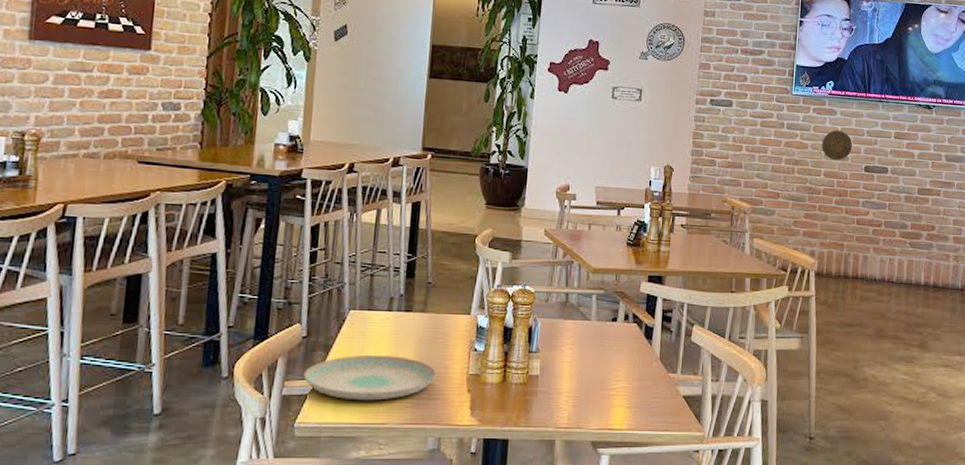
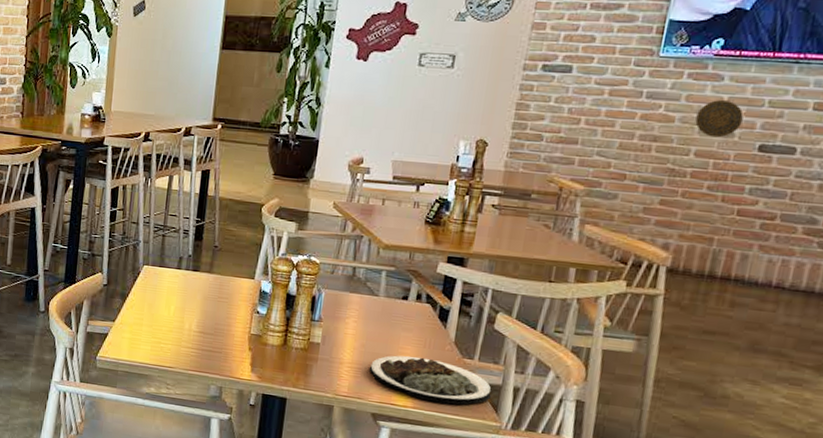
plate: present [303,354,436,401] -> none [104,305,220,348]
plate: none [586,377,694,421] -> present [369,355,491,405]

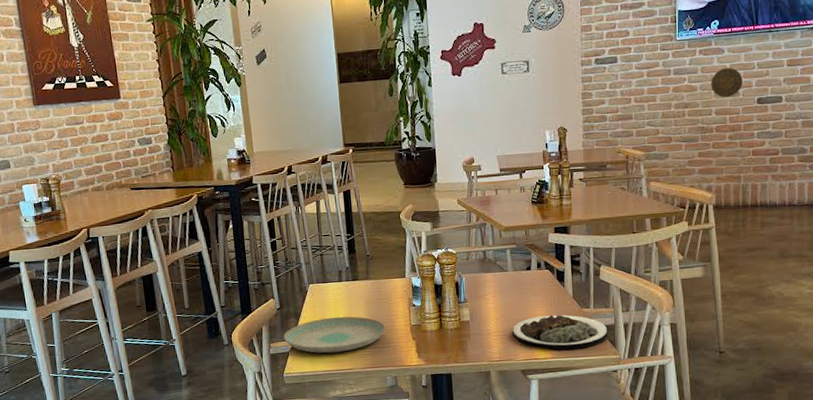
plate: none [104,305,220,348] -> present [283,316,385,354]

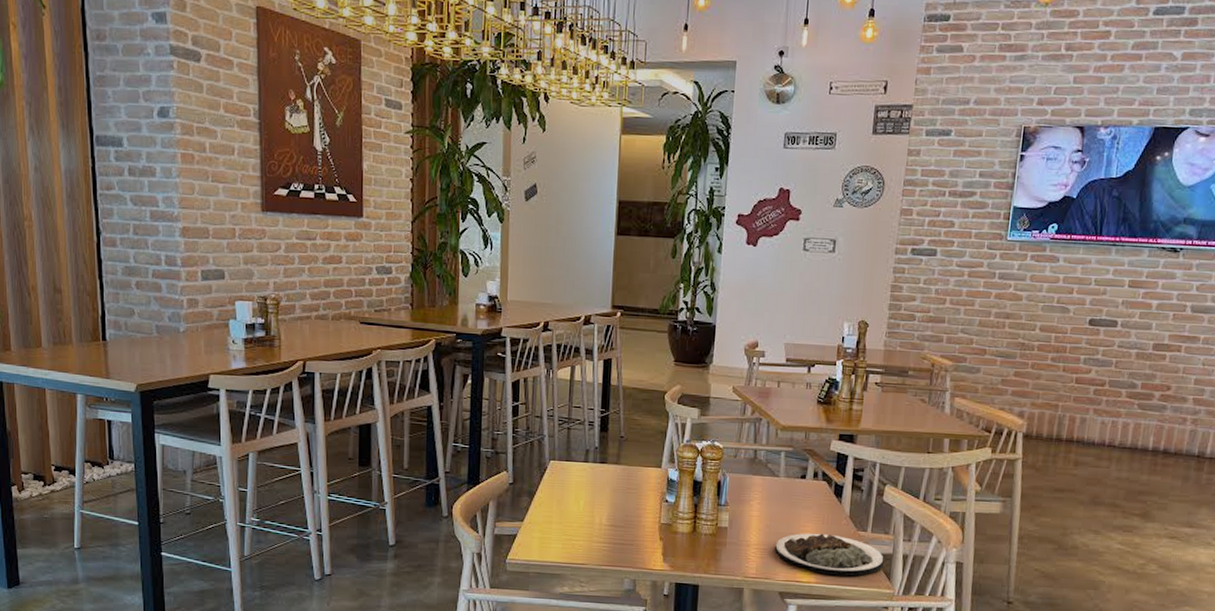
plate: present [283,316,385,354] -> none [511,501,630,544]
decorative plate: present [711,68,743,98] -> none [1039,279,1076,314]

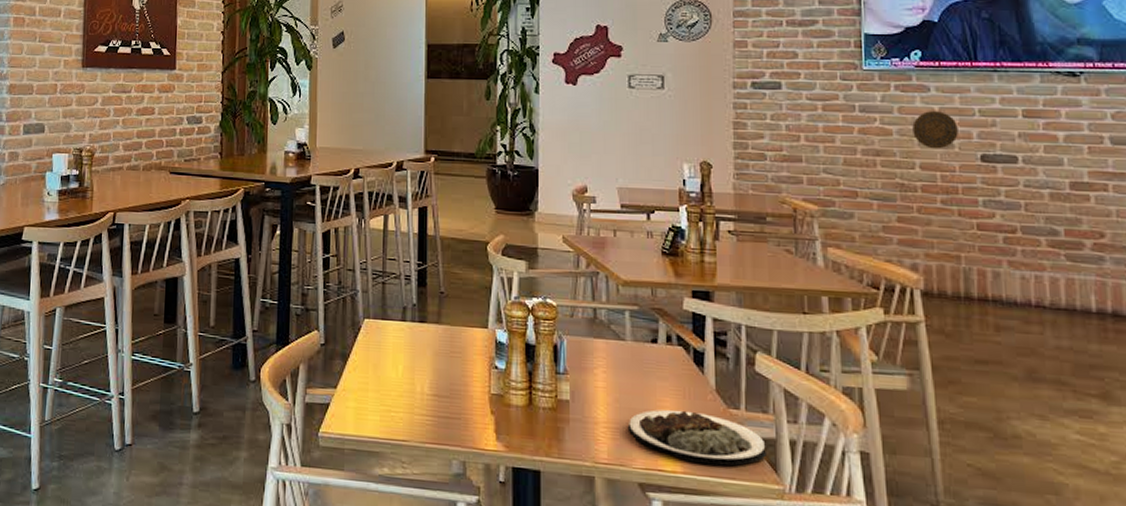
decorative plate: none [1039,279,1076,314] -> present [912,111,958,149]

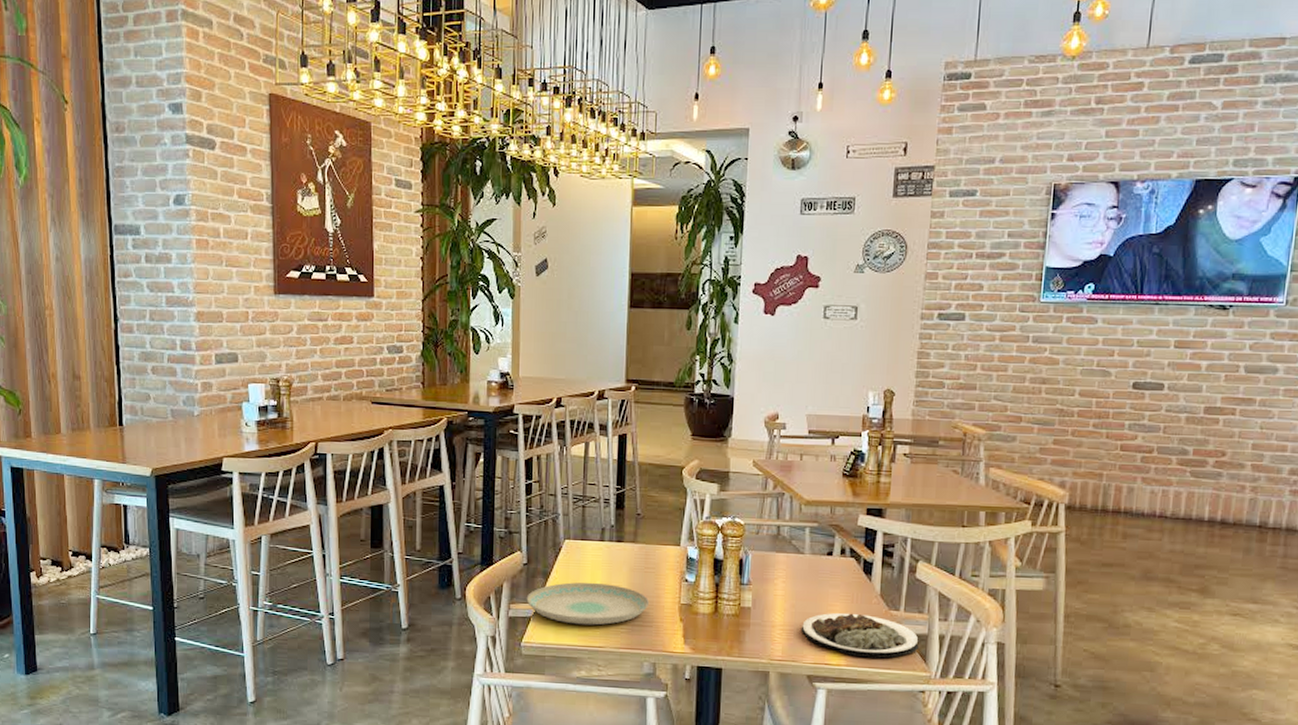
plate: none [324,366,456,416] -> present [526,582,649,626]
decorative plate: present [912,111,958,149] -> none [1077,342,1117,377]

